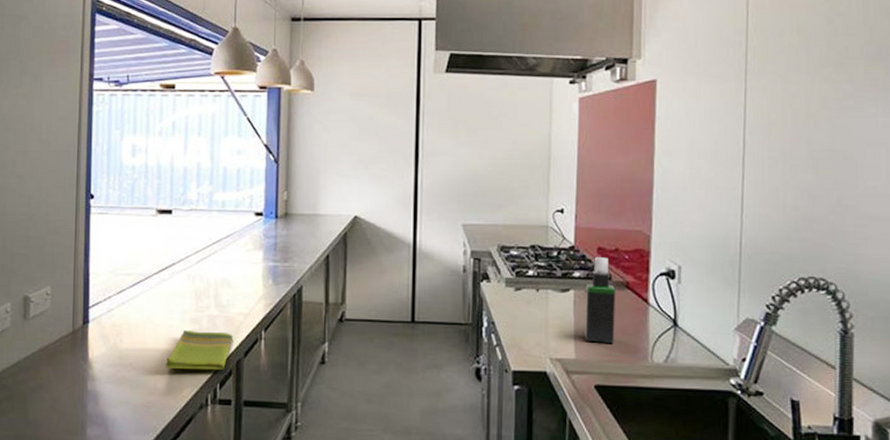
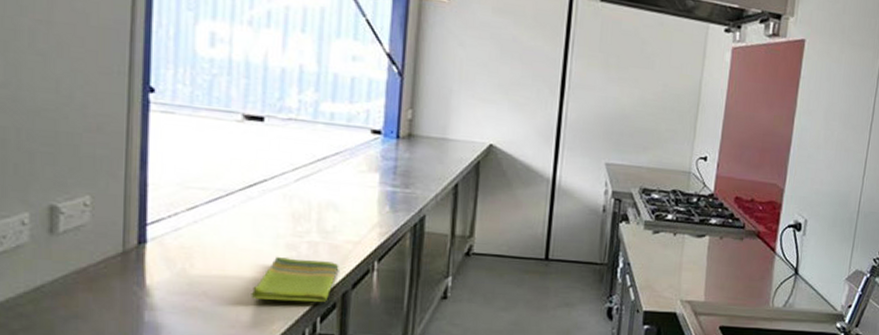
spray bottle: present [584,257,616,343] -> none [714,206,748,288]

